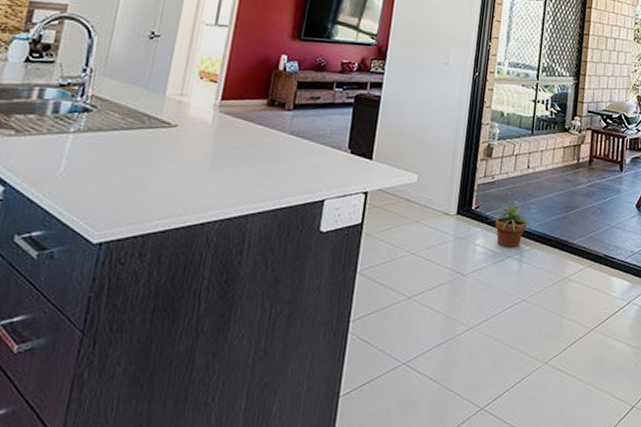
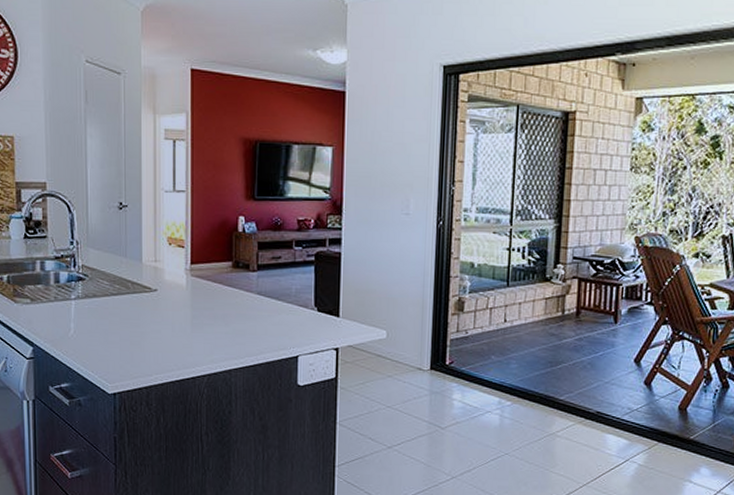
potted plant: present [488,202,533,247] -> none [464,357,513,402]

